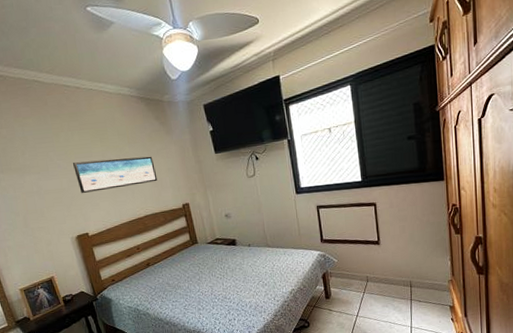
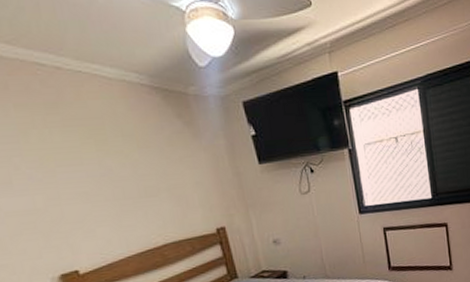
wall art: present [73,156,158,194] -> none [52,165,182,217]

